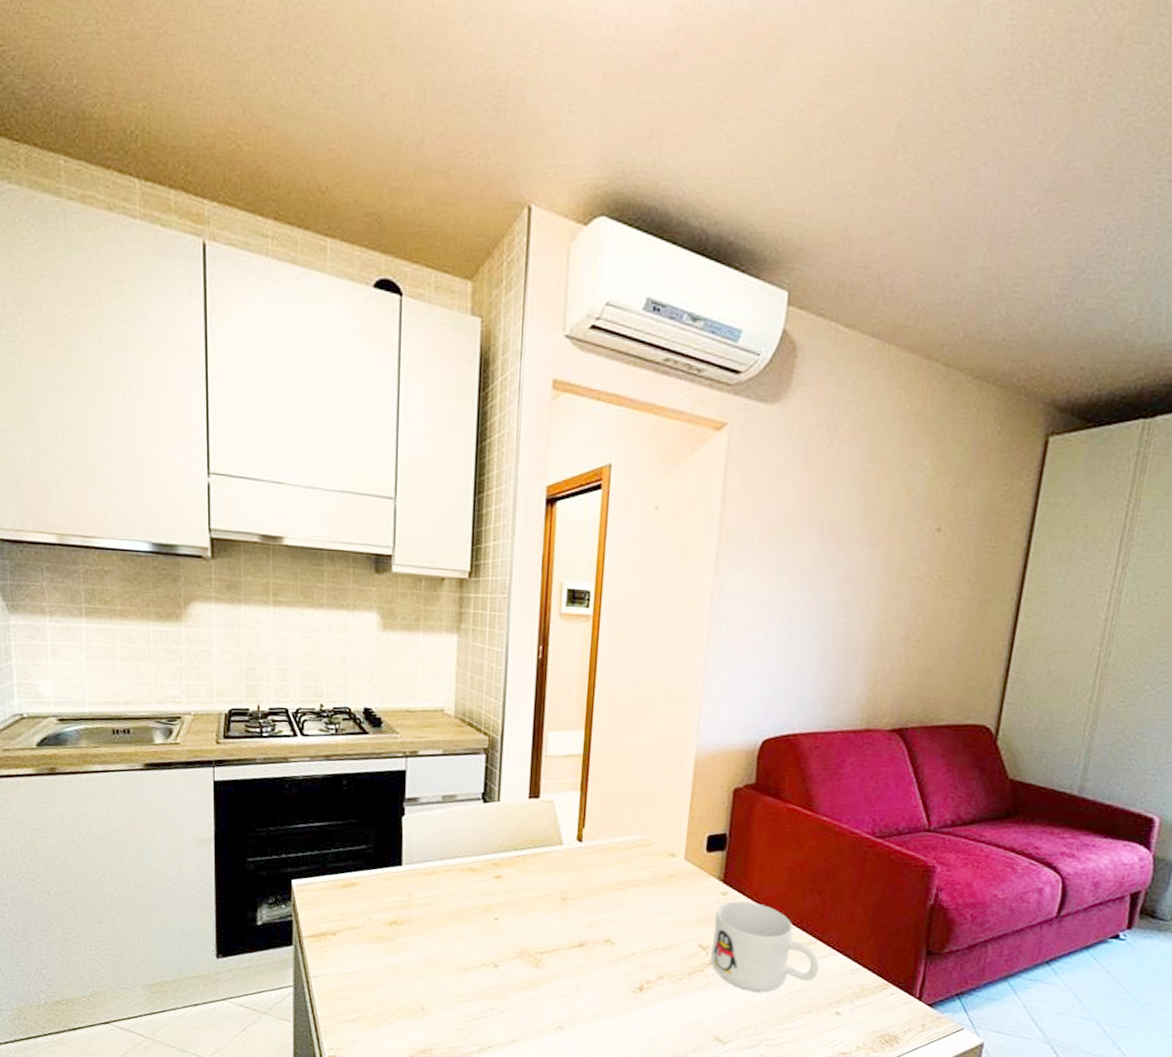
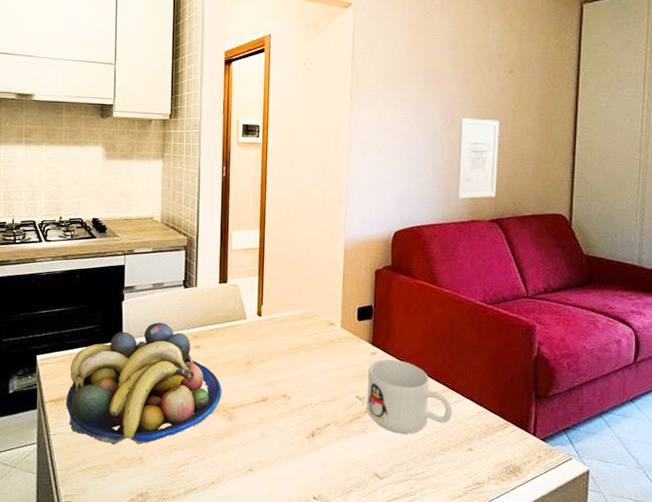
fruit bowl: none [330,844,528,992] -> present [66,322,222,445]
wall art: none [849,591,916,700] -> present [457,118,500,199]

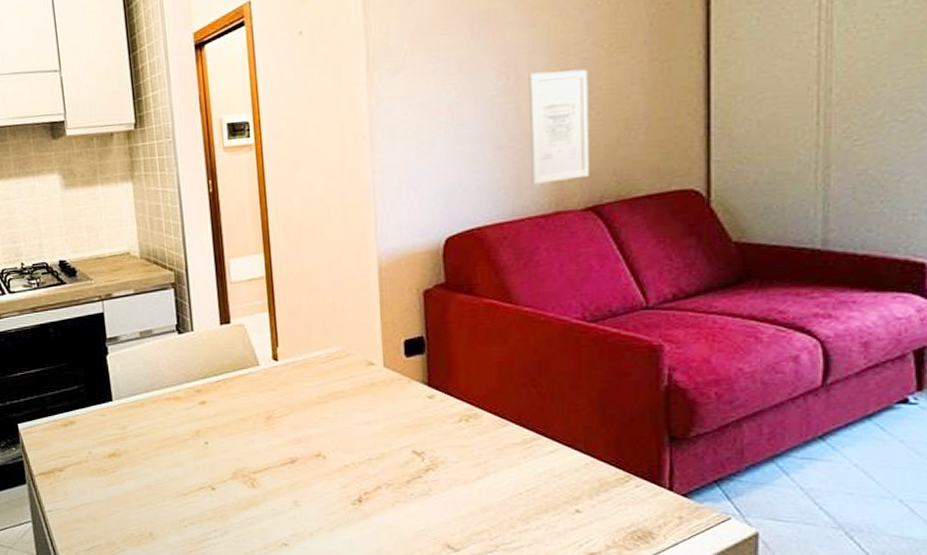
fruit bowl: present [66,322,222,445] -> none [56,377,239,520]
mug: present [366,359,452,434] -> none [425,402,548,495]

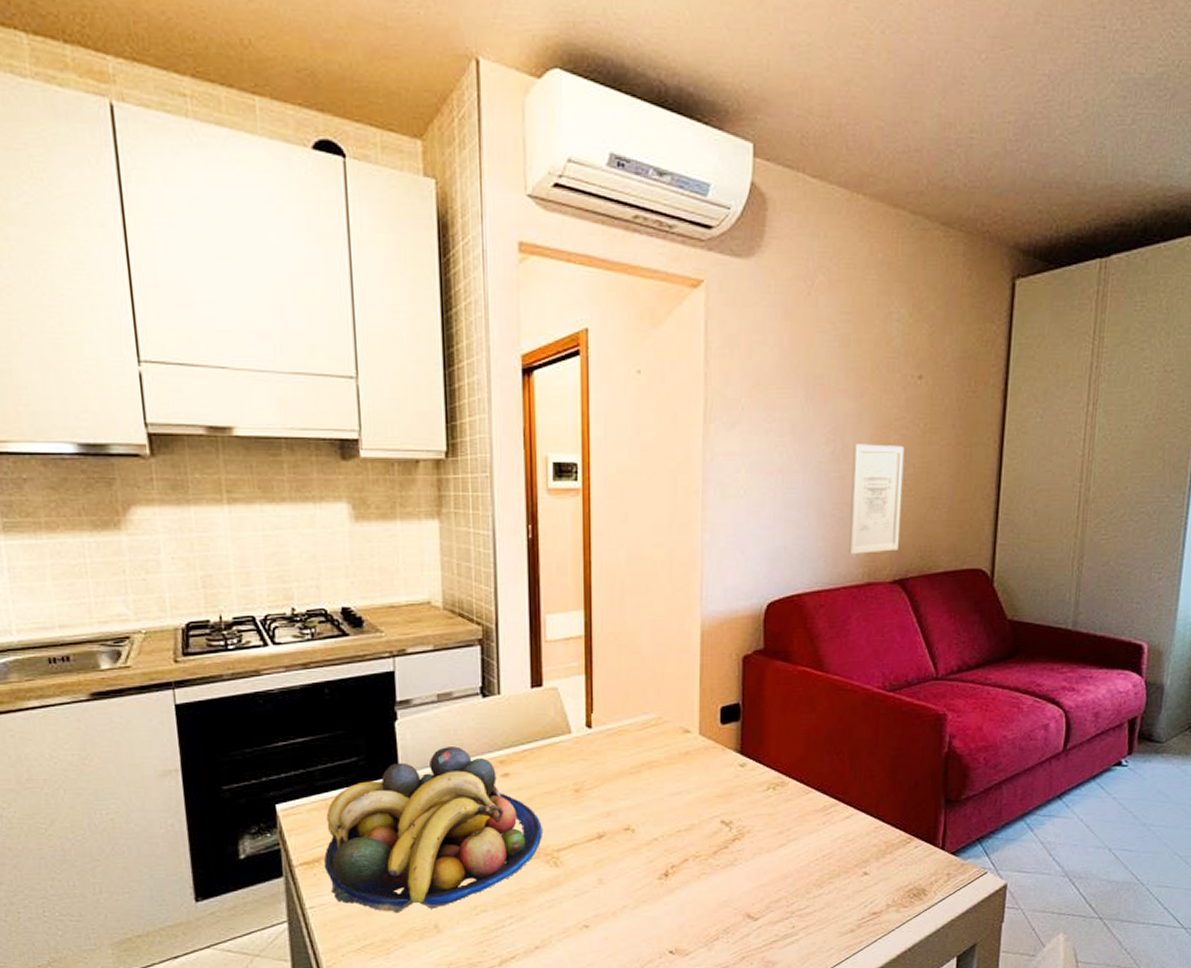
fruit bowl: none [56,377,239,520] -> present [324,746,542,913]

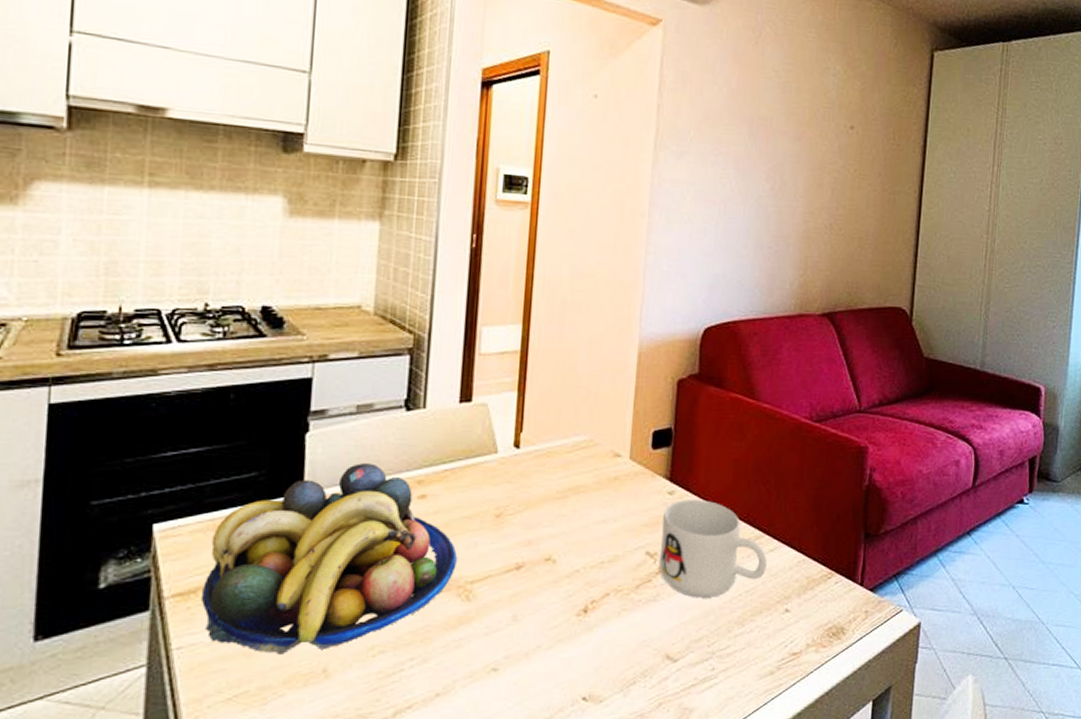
mug: none [734,770,843,863] -> present [658,499,767,598]
wall art: present [849,444,905,554] -> none [783,182,837,286]

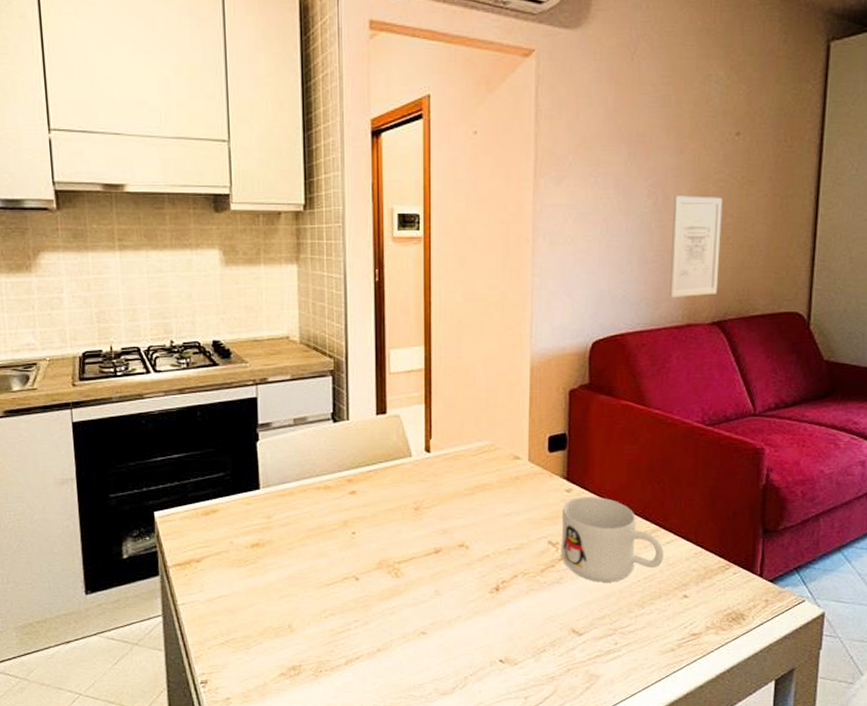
fruit bowl: present [202,463,457,655] -> none [194,466,385,613]
wall art: none [783,182,837,286] -> present [670,196,723,297]

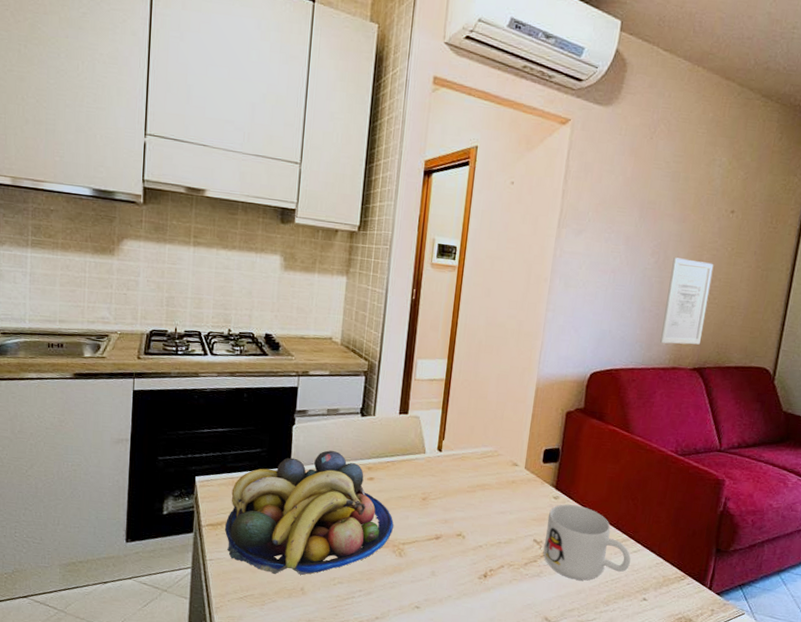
fruit bowl: none [194,466,385,613] -> present [225,450,394,575]

